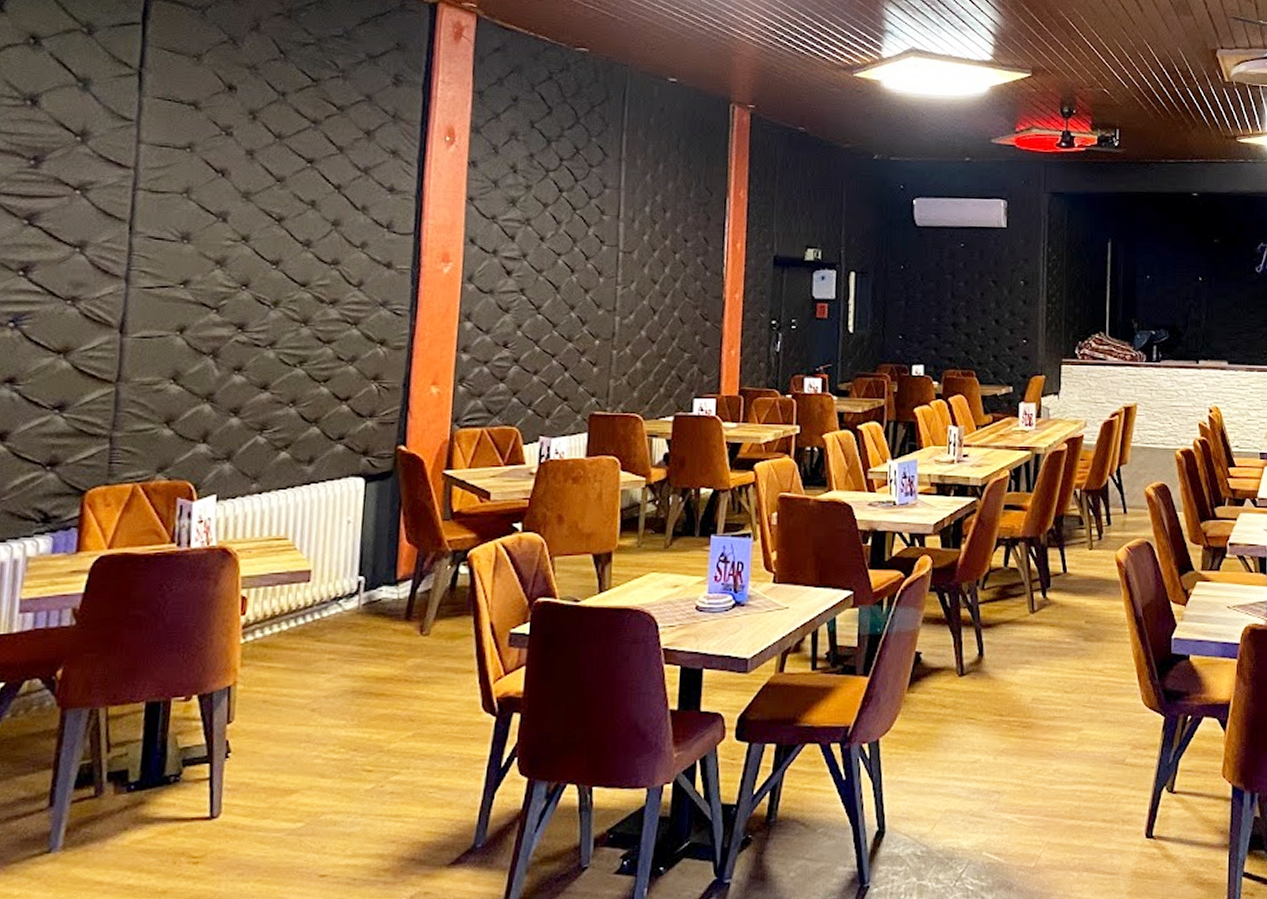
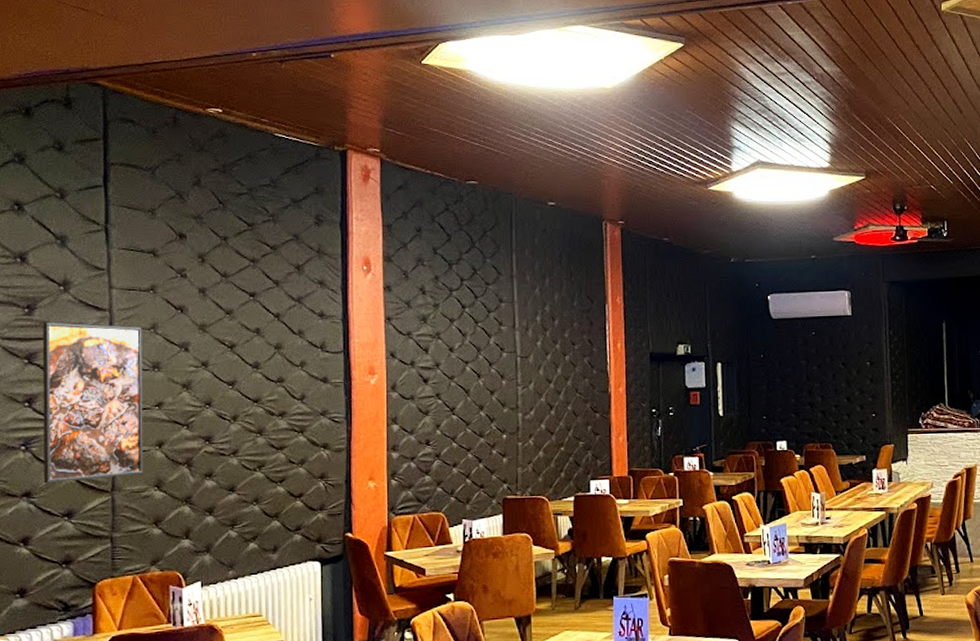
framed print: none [32,177,173,369] -> present [42,322,143,484]

